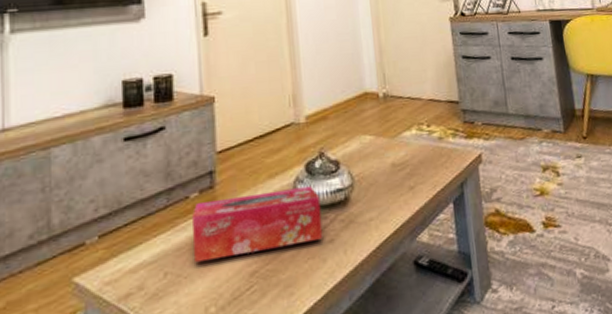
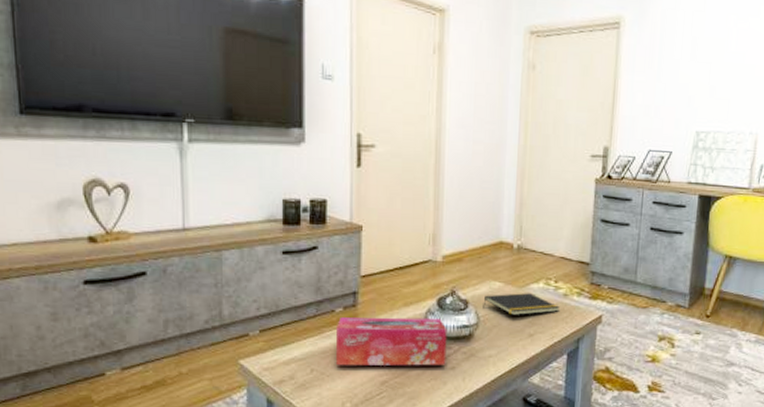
notepad: none [355,142,437,169] -> present [483,293,559,315]

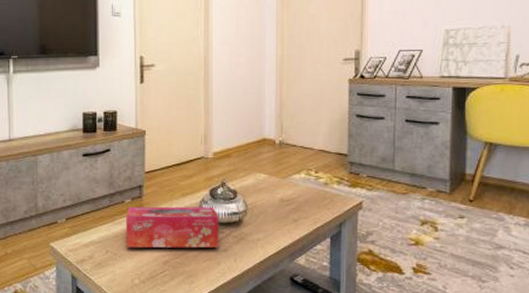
notepad: present [483,293,559,315] -> none [250,183,321,203]

